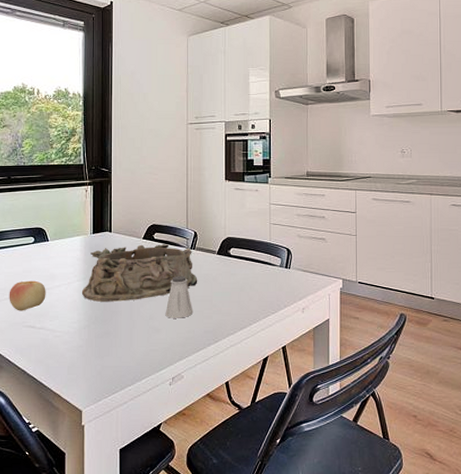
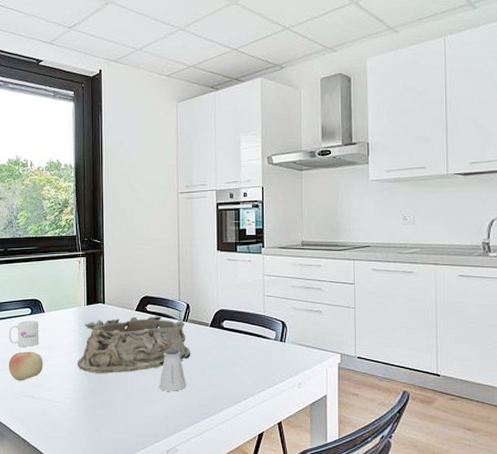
mug: none [10,248,43,276] -> present [9,320,40,347]

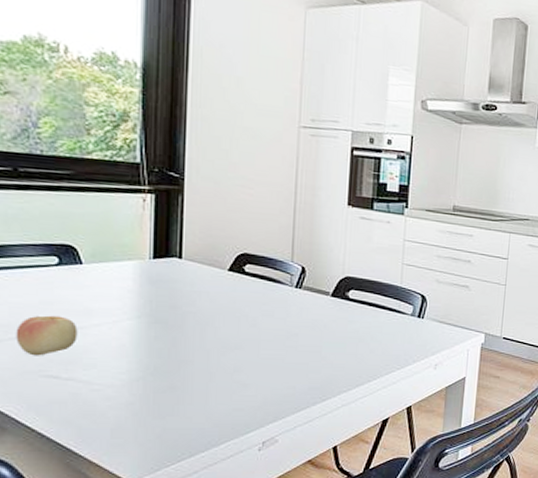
mug: present [9,320,40,347] -> none [18,272,73,310]
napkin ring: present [77,316,191,373] -> none [133,277,304,349]
saltshaker: present [159,348,187,391] -> none [256,320,296,372]

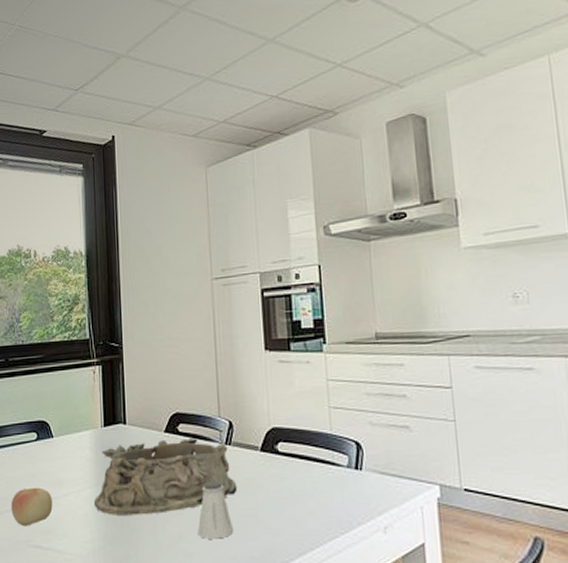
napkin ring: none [133,277,304,349] -> present [93,438,238,515]
saltshaker: none [256,320,296,372] -> present [197,481,234,539]

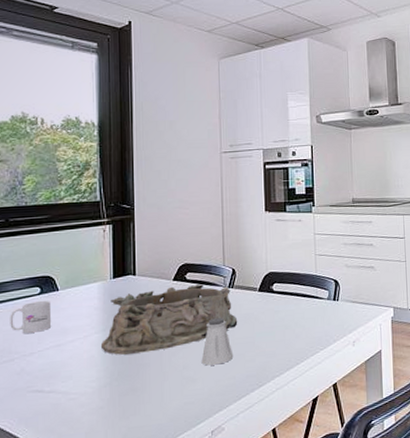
mug: none [11,447,48,482] -> present [10,300,52,333]
apple: present [11,487,53,527] -> none [9,337,57,375]

